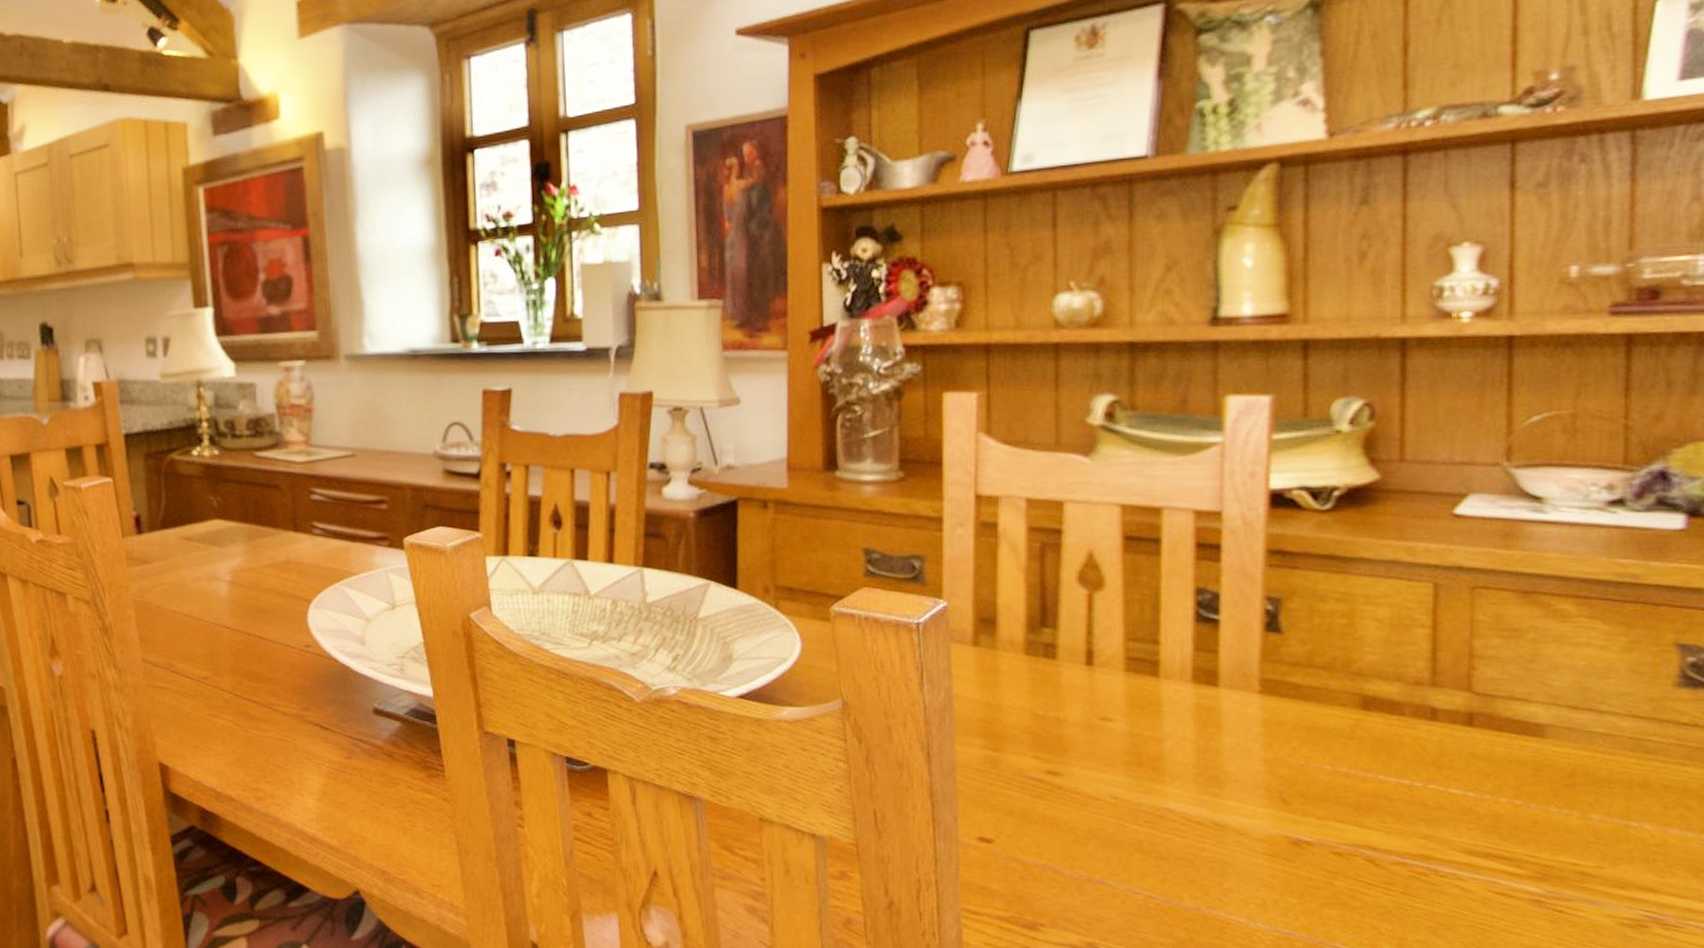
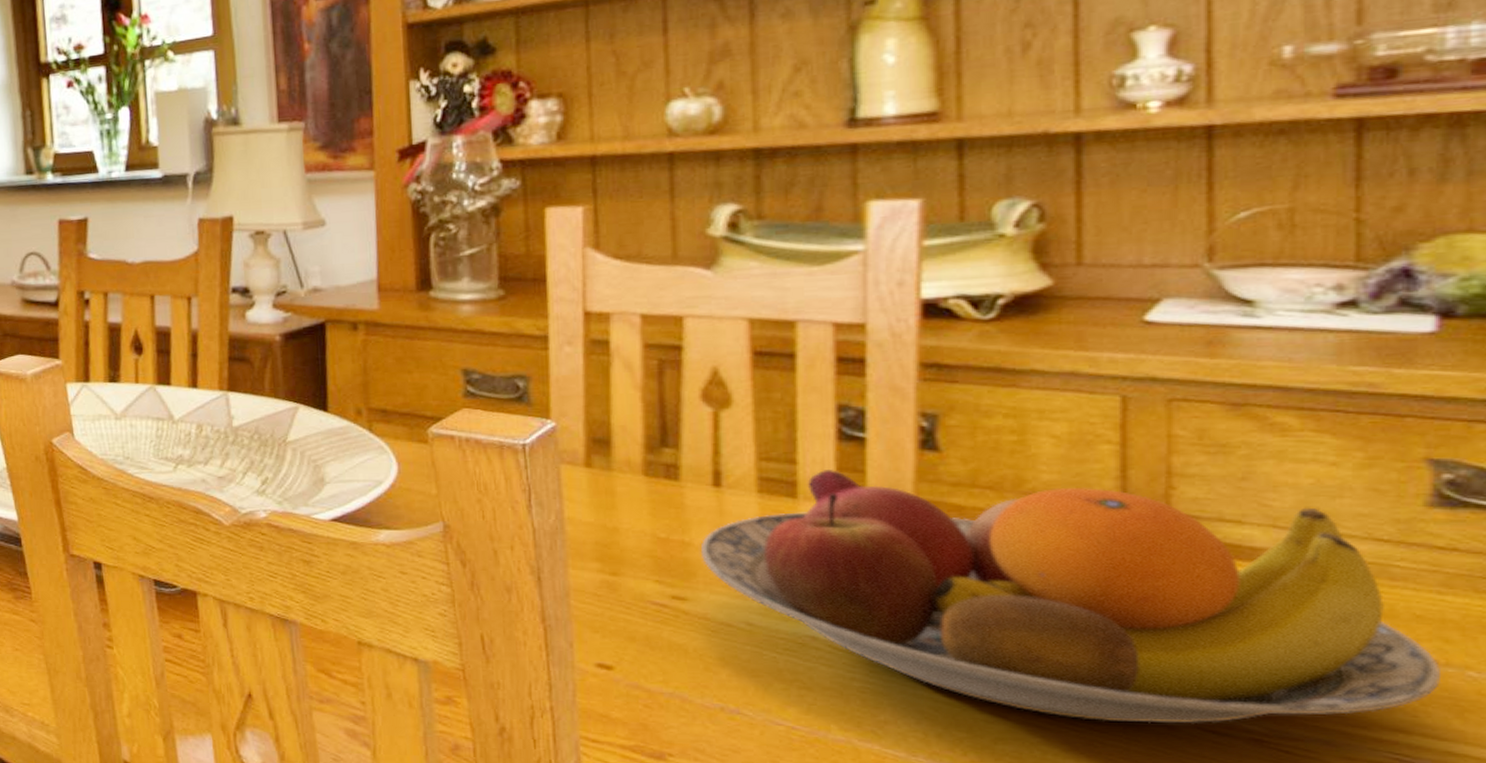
fruit bowl: none [1073,650,1684,887] -> present [700,470,1442,724]

